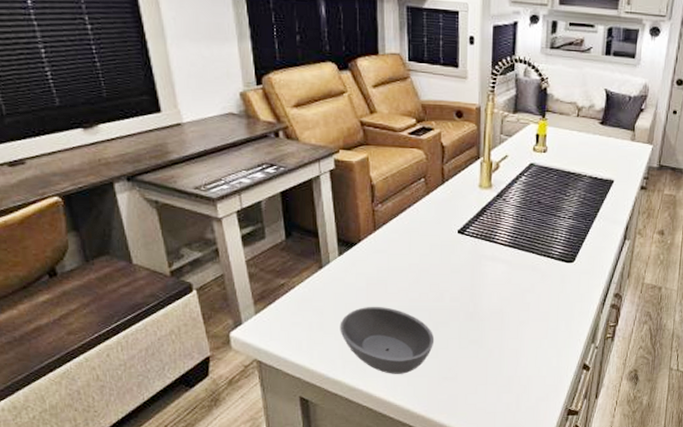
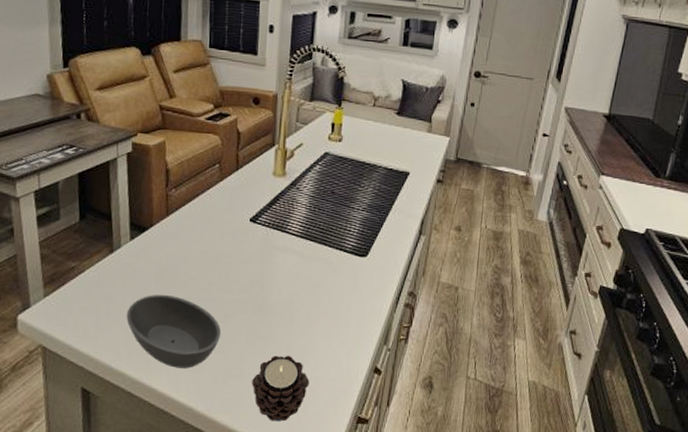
candle: none [466,357,522,418] -> present [252,355,310,421]

